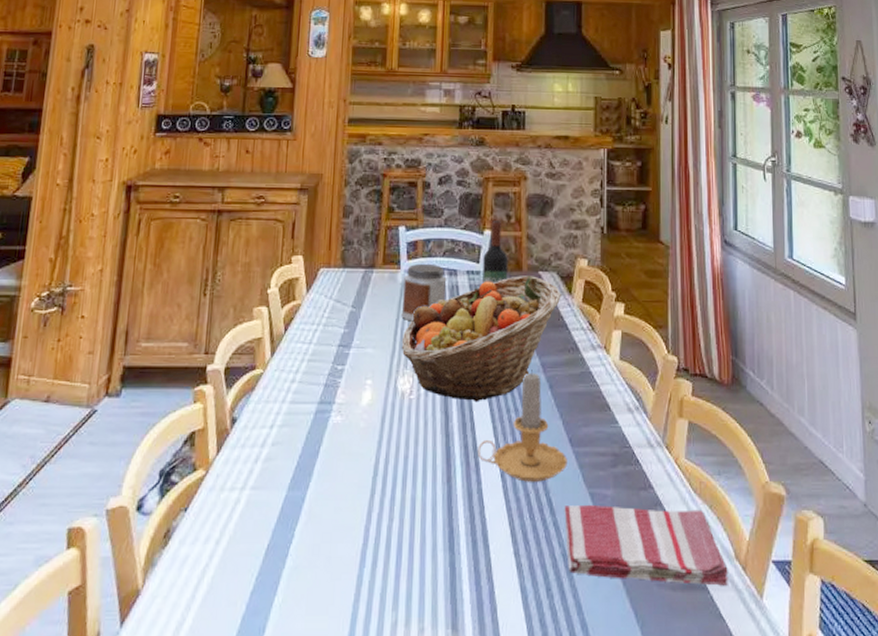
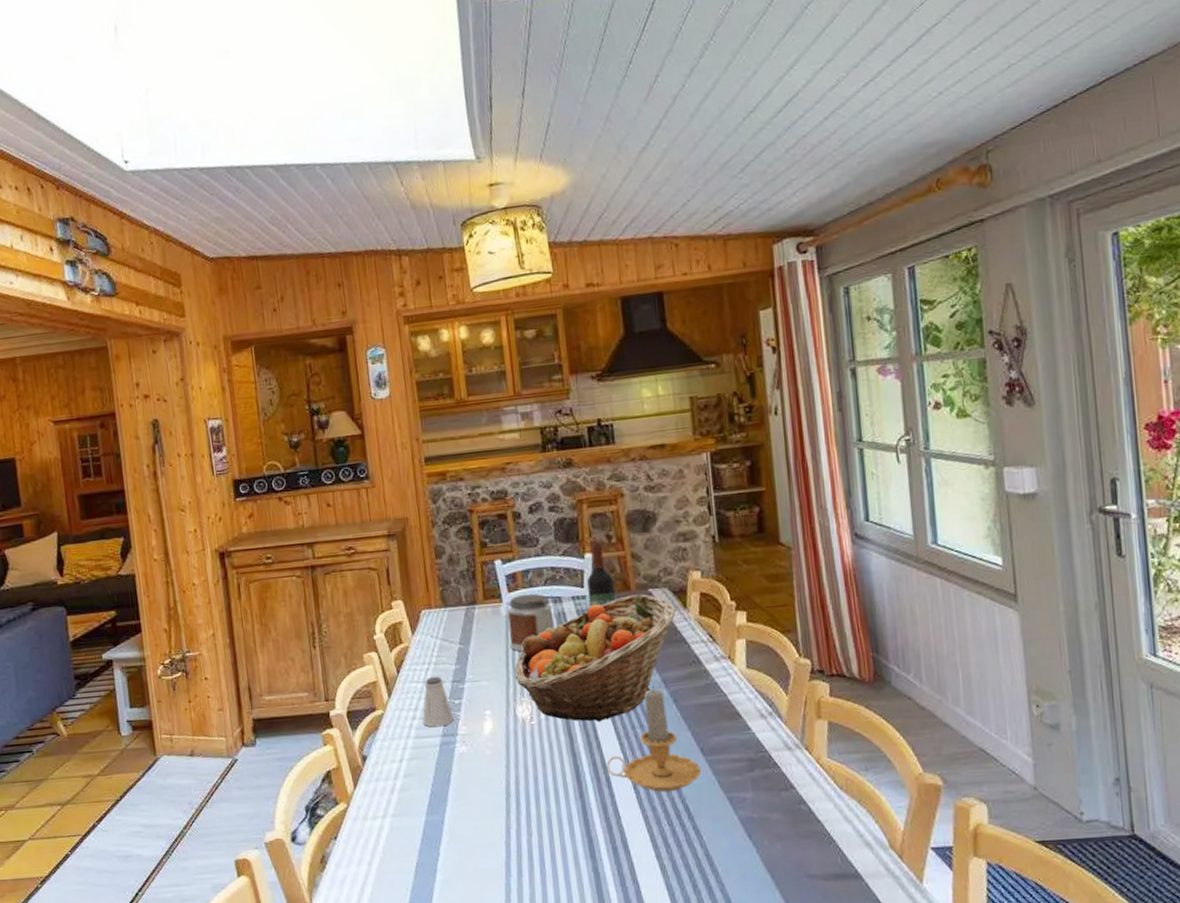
saltshaker: none [301,338,334,393] -> present [422,676,454,728]
dish towel: present [564,504,728,586] -> none [702,805,884,874]

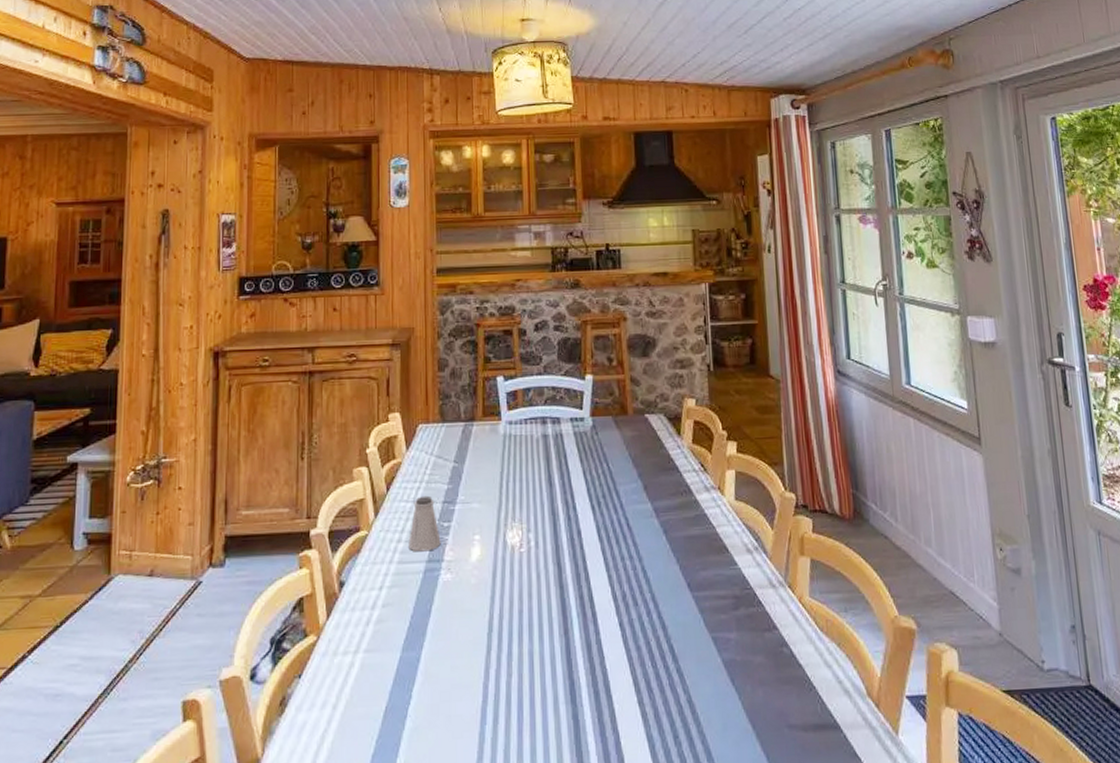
jar: present [506,593,553,652] -> none [504,412,550,474]
fruit basket: present [514,594,676,722] -> none [508,419,670,552]
wine bottle: present [587,542,616,607] -> none [586,364,613,430]
candle: present [607,686,701,792] -> none [594,515,687,630]

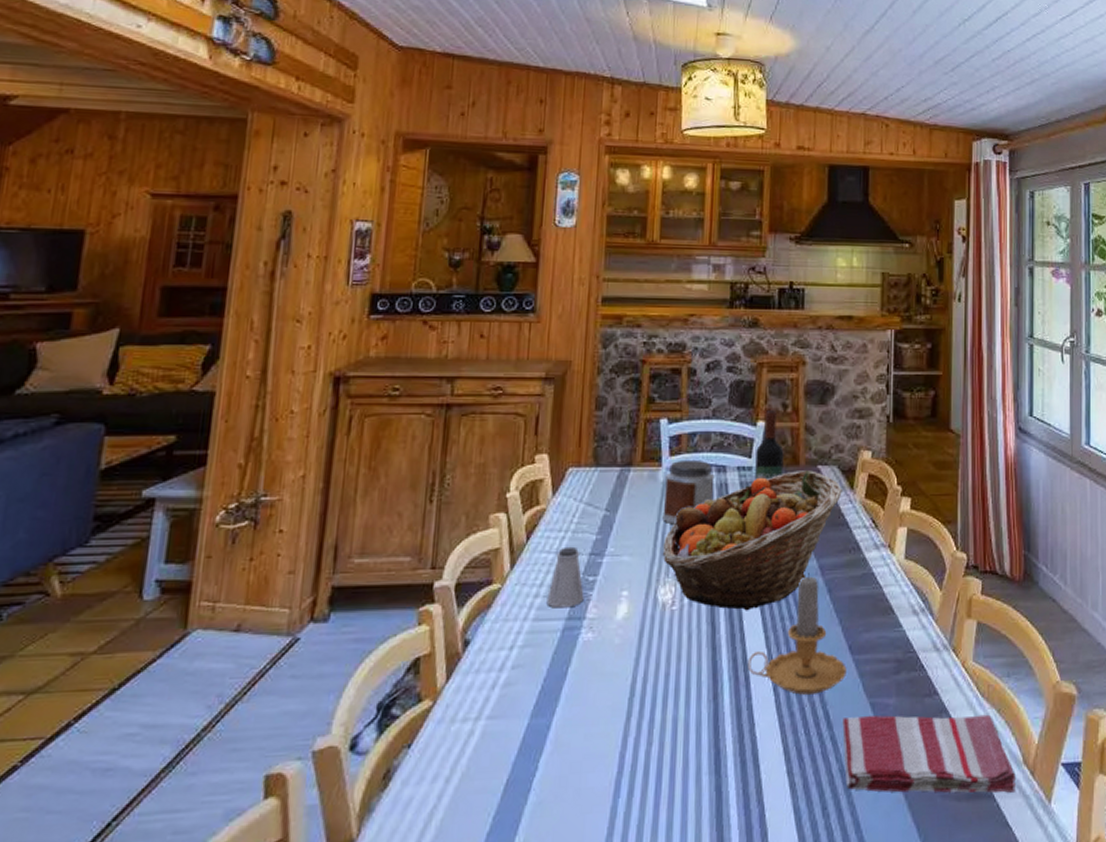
jar: none [504,412,550,474] -> present [662,459,715,525]
fruit basket: none [508,419,670,552] -> present [662,470,842,611]
wine bottle: none [586,364,613,430] -> present [755,410,784,480]
candle: none [594,515,687,630] -> present [748,573,847,695]
dish towel: none [687,648,862,724] -> present [842,714,1015,793]

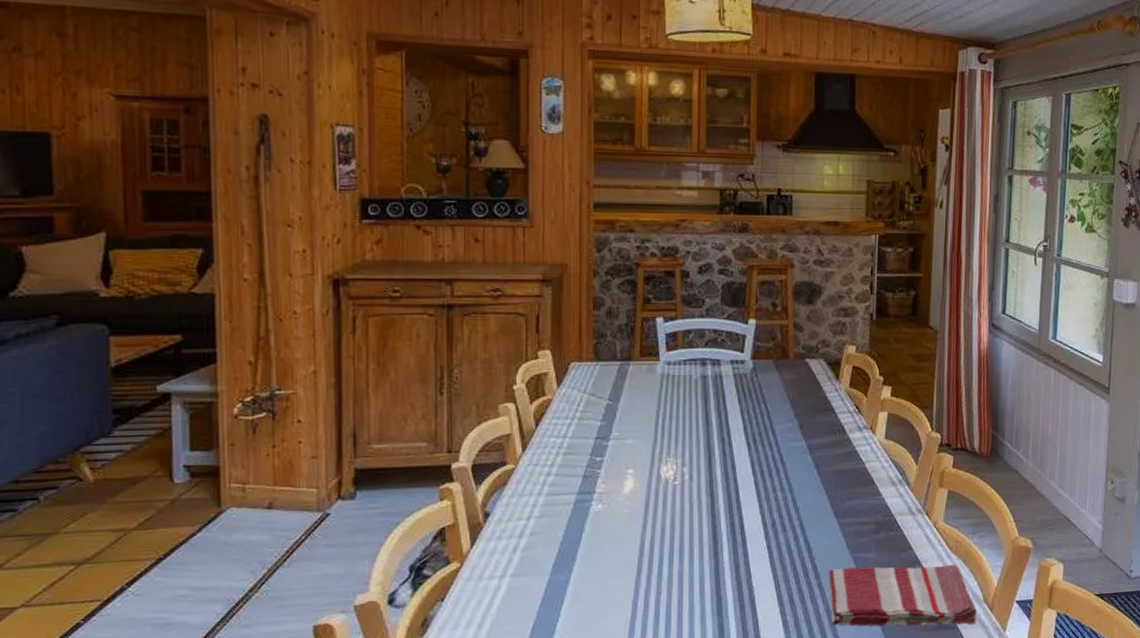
saltshaker: present [546,546,584,608] -> none [558,431,593,485]
jar: present [662,459,715,525] -> none [662,354,710,412]
fruit basket: present [662,470,842,611] -> none [663,363,829,485]
candle: present [748,573,847,695] -> none [744,452,832,552]
wine bottle: present [755,410,784,480] -> none [747,309,774,372]

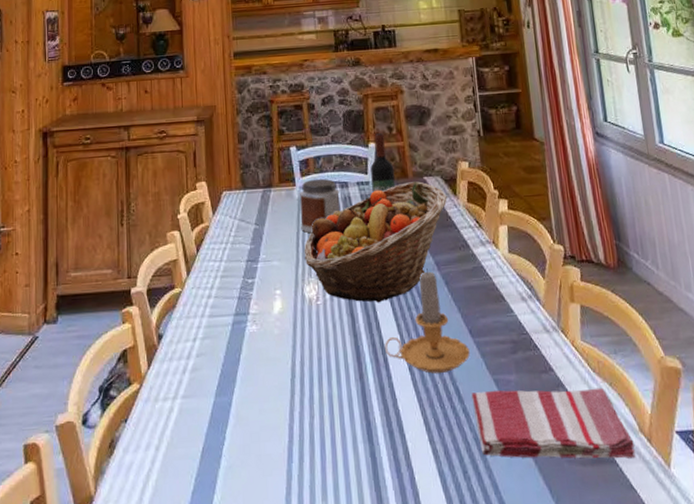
jar: none [662,354,710,412] -> present [299,178,339,234]
fruit basket: none [663,363,829,485] -> present [304,181,447,303]
candle: none [744,452,832,552] -> present [385,269,470,374]
wine bottle: none [747,309,774,372] -> present [370,133,396,193]

